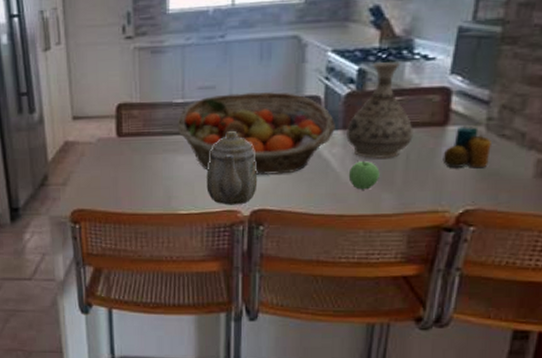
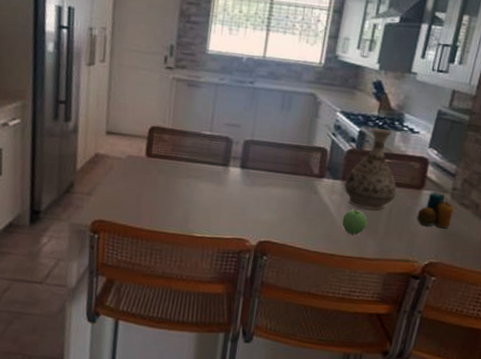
fruit basket: present [177,91,335,176] -> none [202,133,337,212]
teapot: present [206,130,258,205] -> none [221,166,267,235]

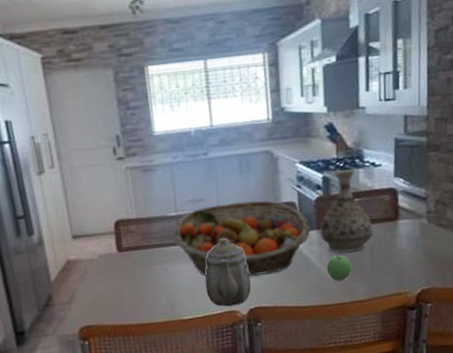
fruit basket: none [202,133,337,212] -> present [173,200,311,277]
teapot: none [221,166,267,235] -> present [205,237,251,307]
candle: present [416,191,454,228] -> none [398,219,434,255]

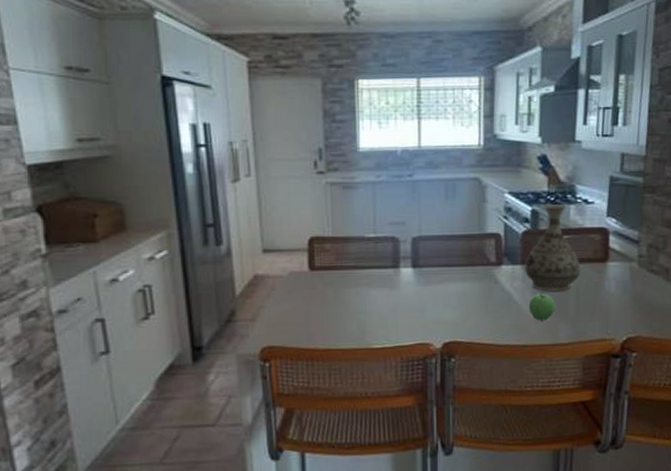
fruit basket: present [173,200,311,277] -> none [369,228,515,309]
teapot: present [205,237,251,307] -> none [399,264,448,338]

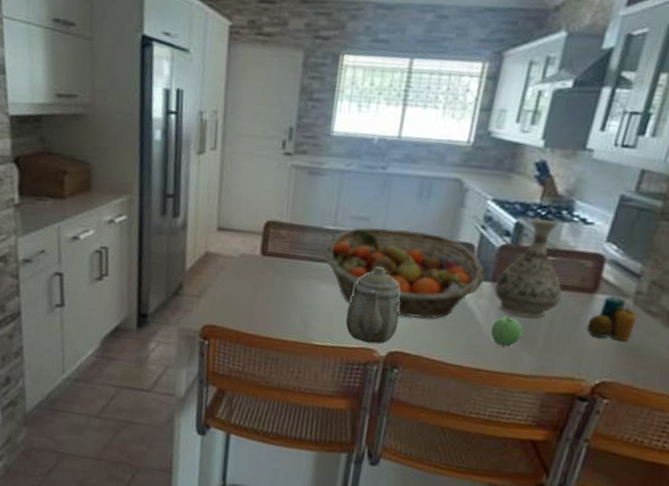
fruit basket: none [369,228,515,309] -> present [324,227,486,319]
teapot: none [399,264,448,338] -> present [345,265,400,344]
candle: none [606,262,644,299] -> present [586,296,637,341]

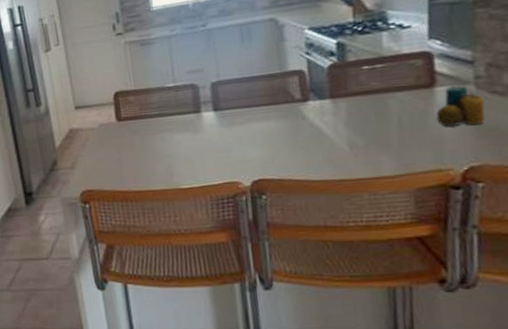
fruit basket: present [324,227,486,319] -> none [170,69,323,147]
teapot: present [345,265,400,344] -> none [204,107,254,177]
apple: present [490,316,523,347] -> none [343,126,375,154]
vase: present [493,218,563,318] -> none [334,32,403,124]

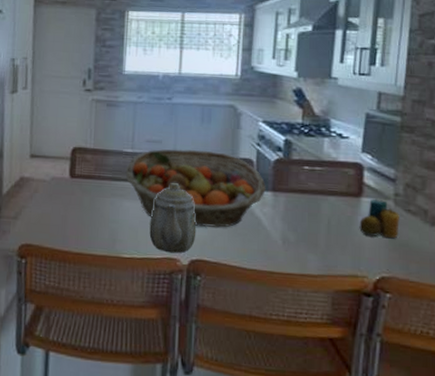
fruit basket: none [170,69,323,147] -> present [125,149,266,228]
teapot: none [204,107,254,177] -> present [149,182,197,254]

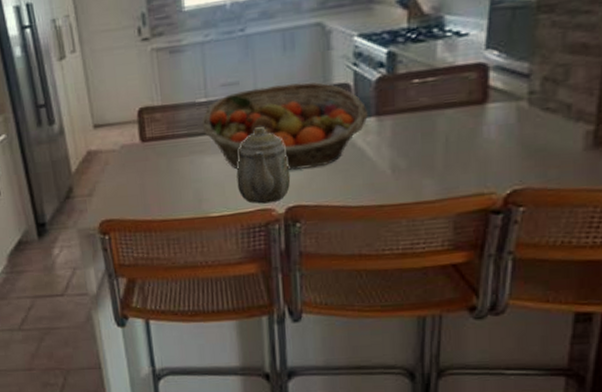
candle: present [359,198,400,238] -> none [484,102,535,147]

